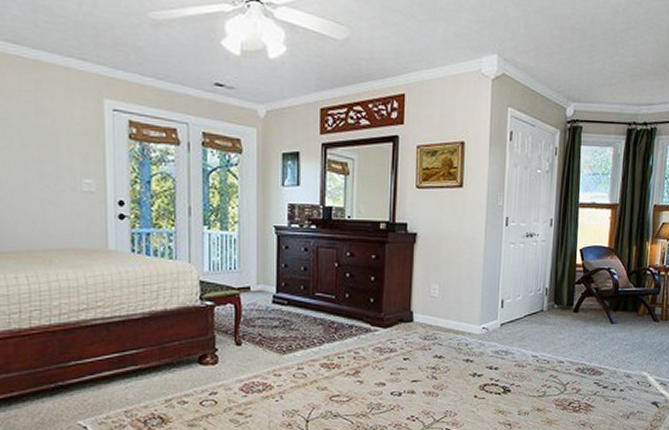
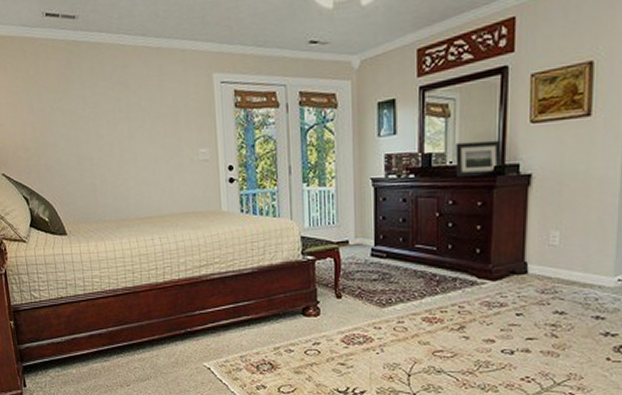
picture frame: none [353,199,394,233] -> present [455,140,503,178]

